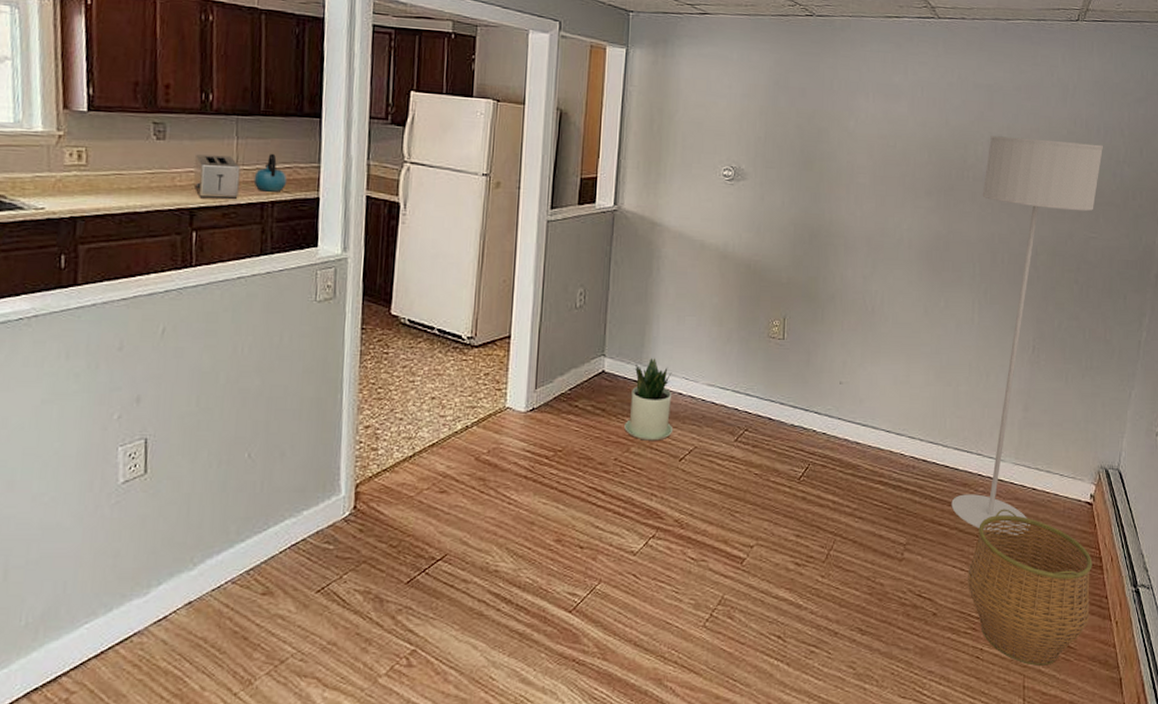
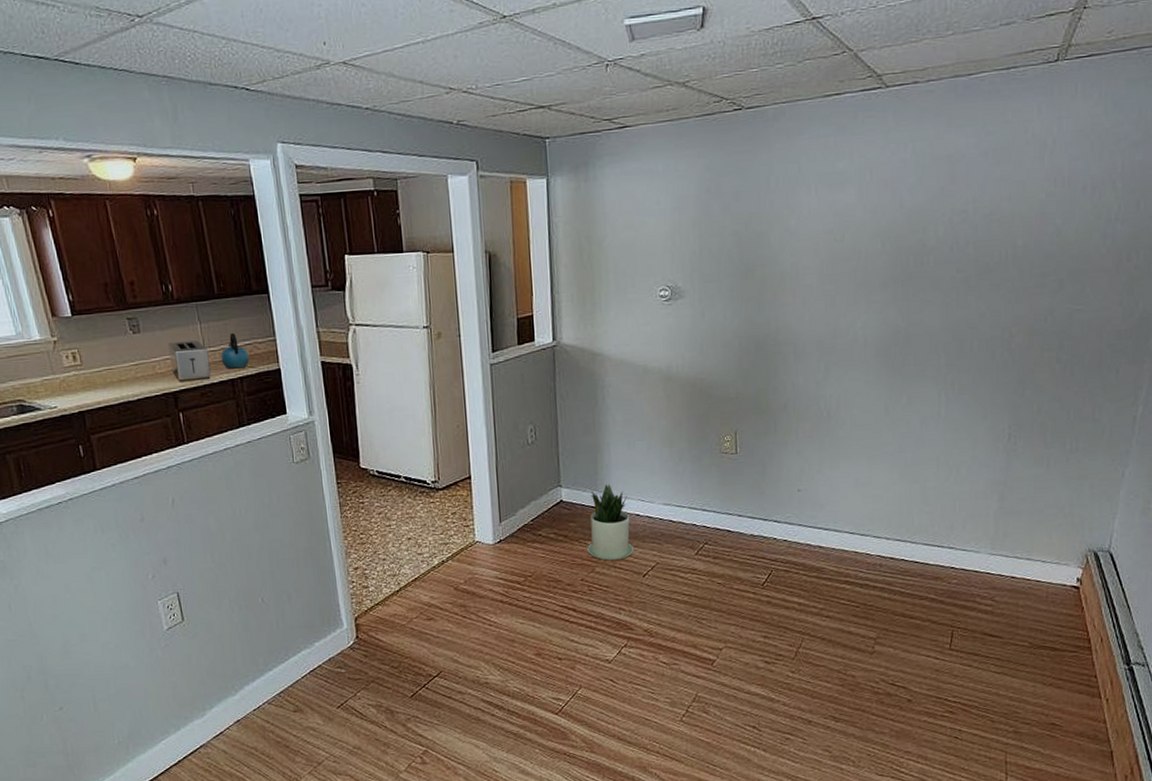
floor lamp: present [951,136,1103,535] -> none [922,203,1090,623]
basket: present [968,509,1093,666] -> none [943,598,1080,743]

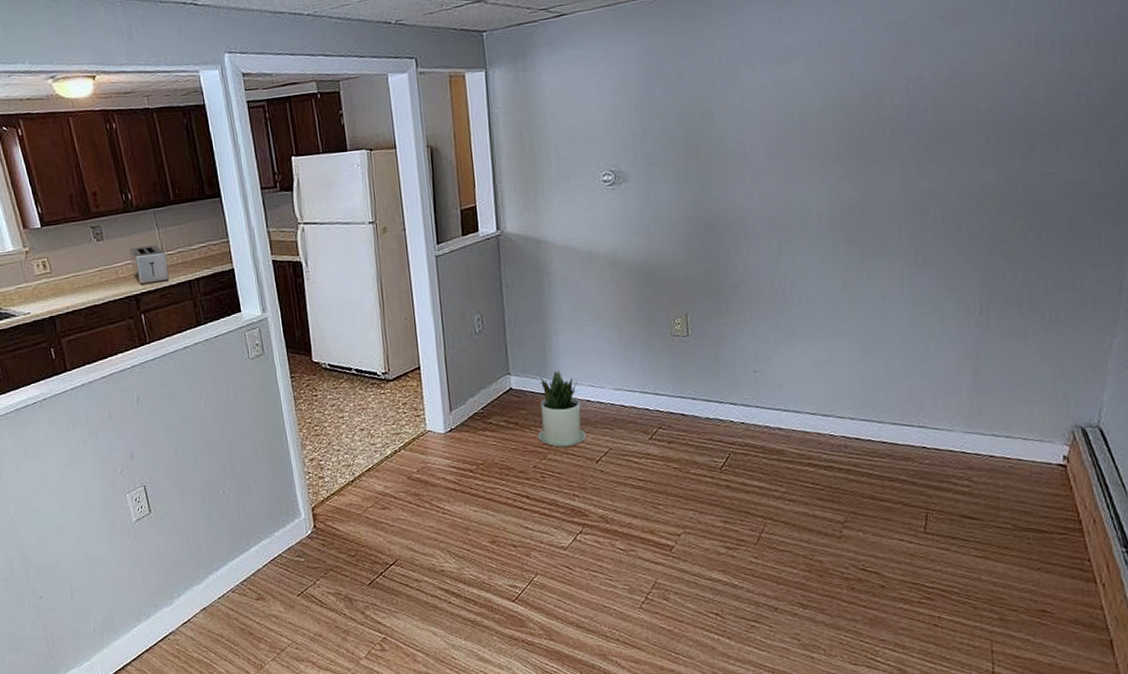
kettle: present [220,332,250,369] -> none [178,236,206,271]

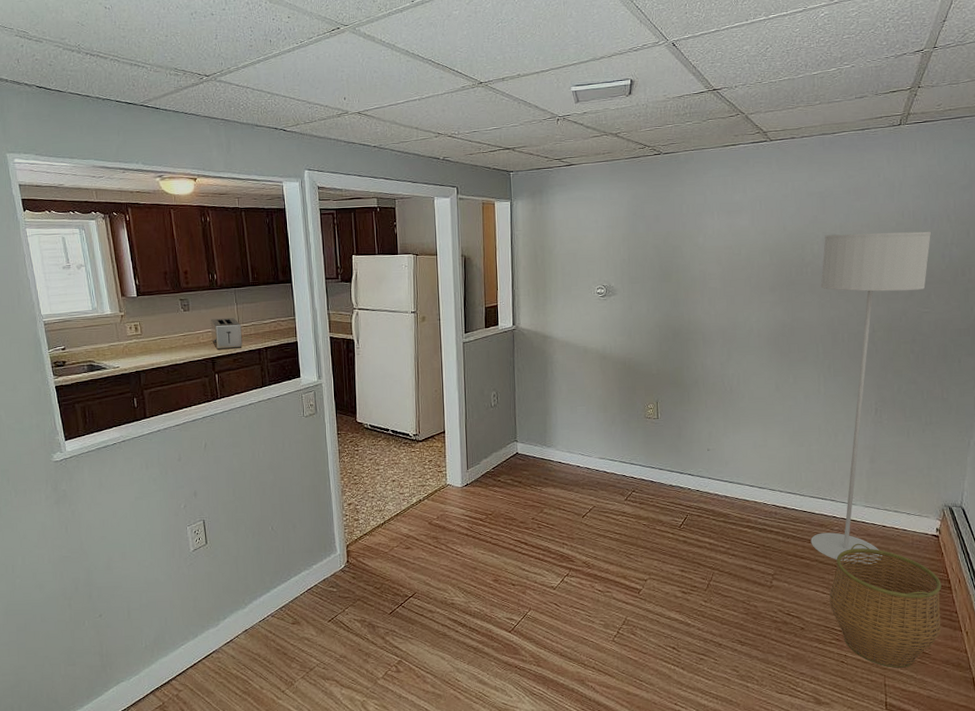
planter: present [538,371,587,448] -> none [537,441,576,504]
floor lamp: none [892,61,1060,505] -> present [810,231,931,564]
basket: none [917,479,1070,631] -> present [829,543,942,668]

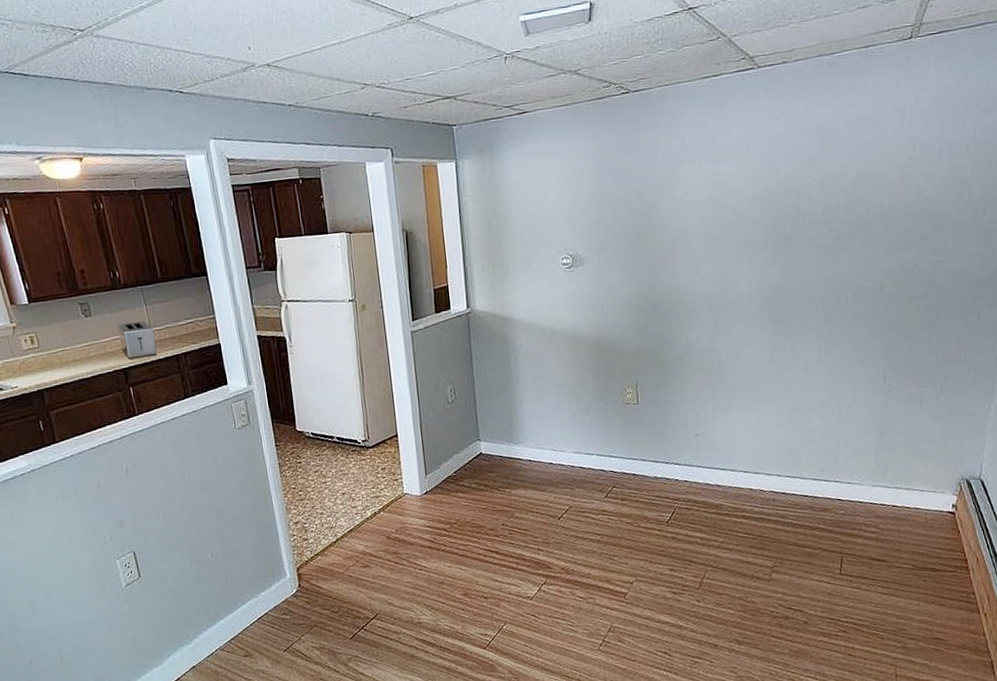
floor lamp: present [810,231,931,564] -> none [813,165,947,549]
basket: present [829,543,942,668] -> none [834,526,958,657]

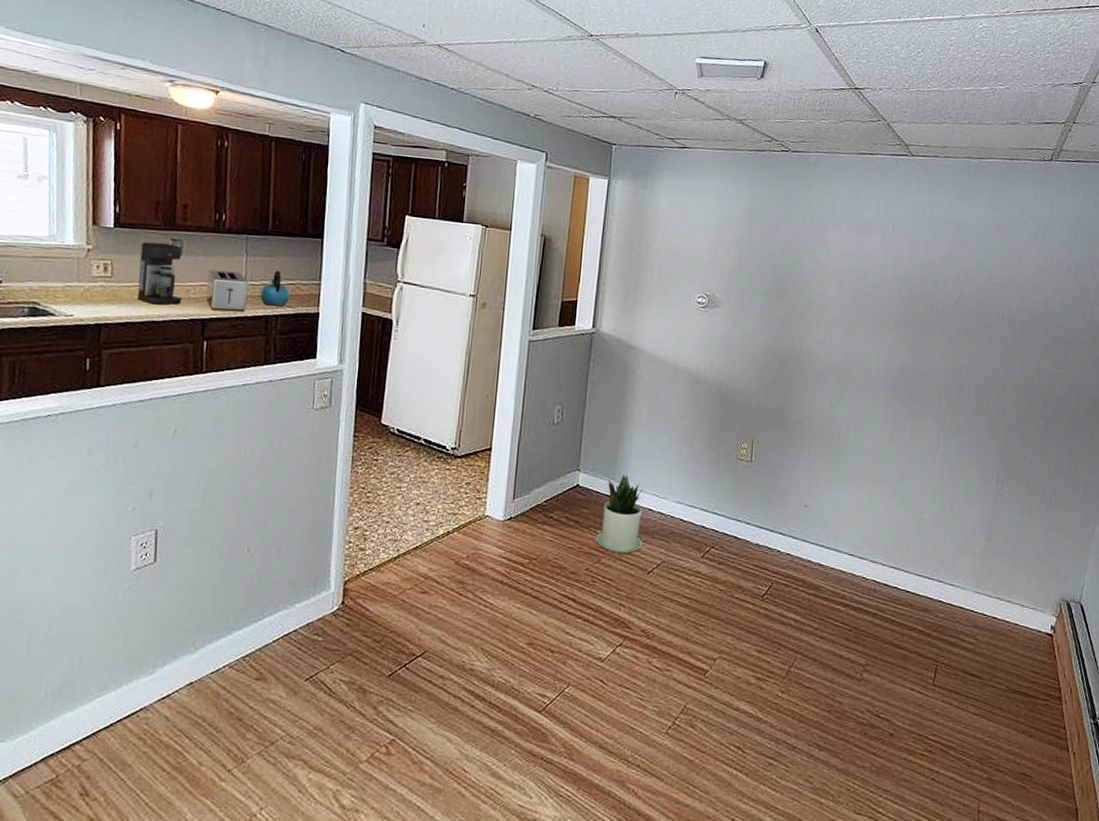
coffee maker: none [56,307,102,364] -> present [137,242,182,305]
kettle: none [165,312,193,346] -> present [260,270,291,307]
planter: none [506,436,549,507] -> present [596,475,643,554]

